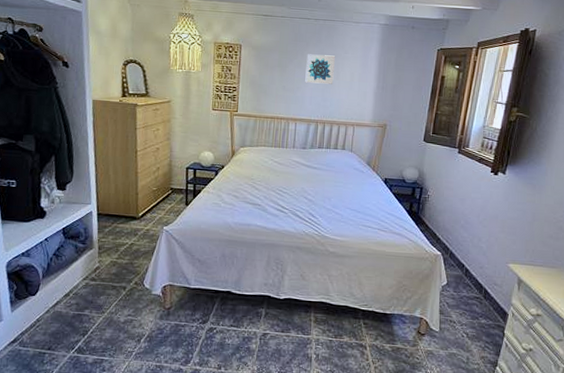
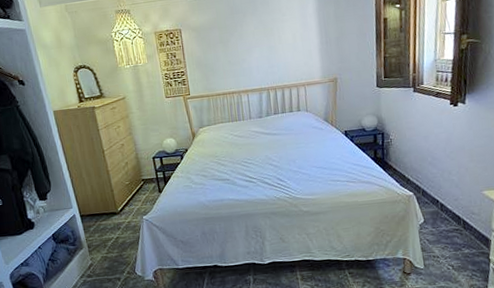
wall art: present [305,54,336,85] -> none [246,20,277,53]

